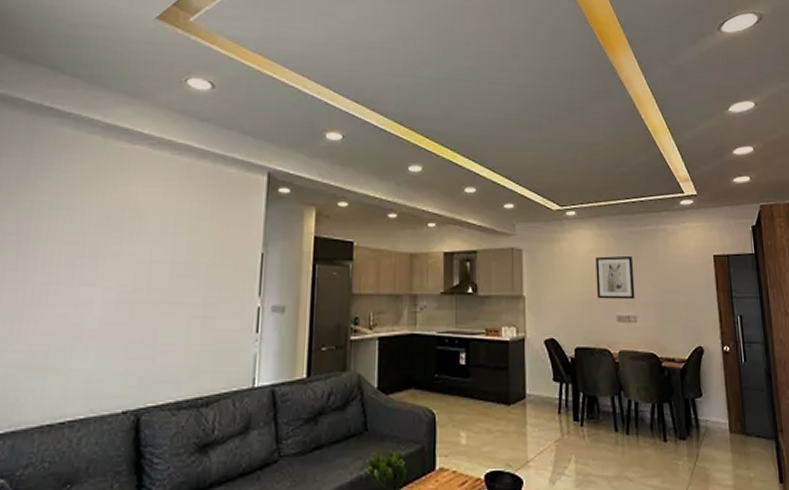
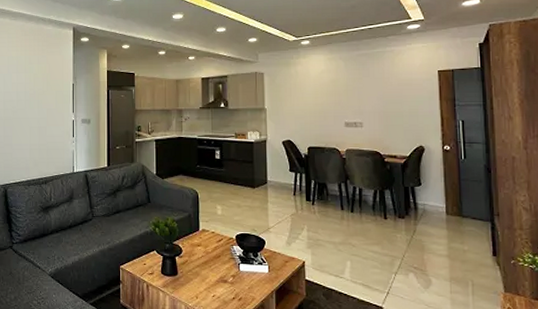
wall art: present [595,255,635,300] -> none [327,74,362,110]

